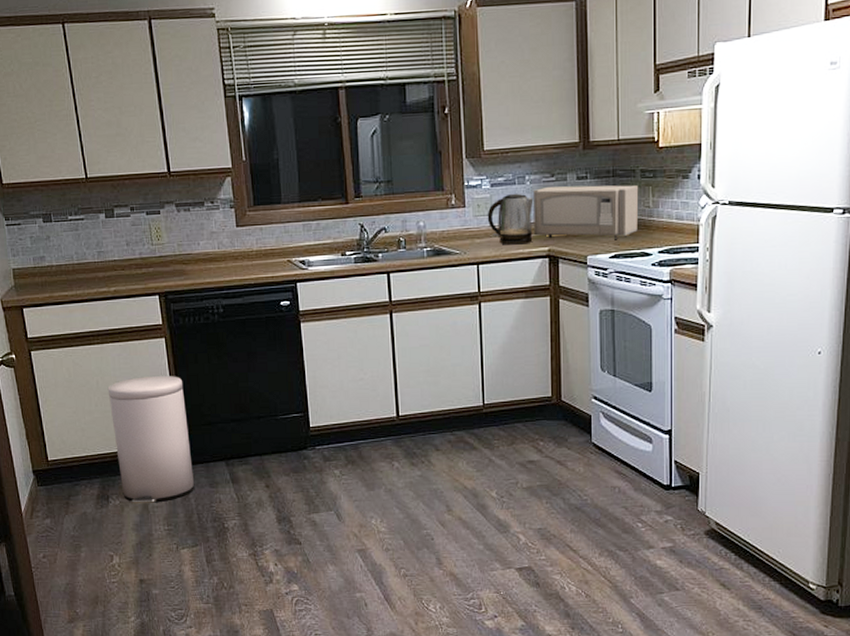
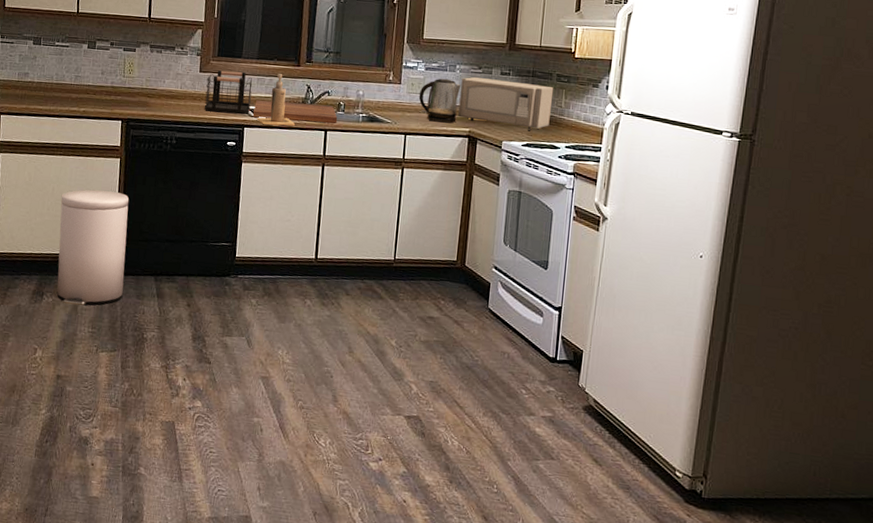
dish rack: none [246,219,300,271] -> present [204,70,253,114]
cutting board: none [303,243,400,270] -> present [253,99,338,123]
soap dispenser: none [309,215,352,277] -> present [256,74,295,126]

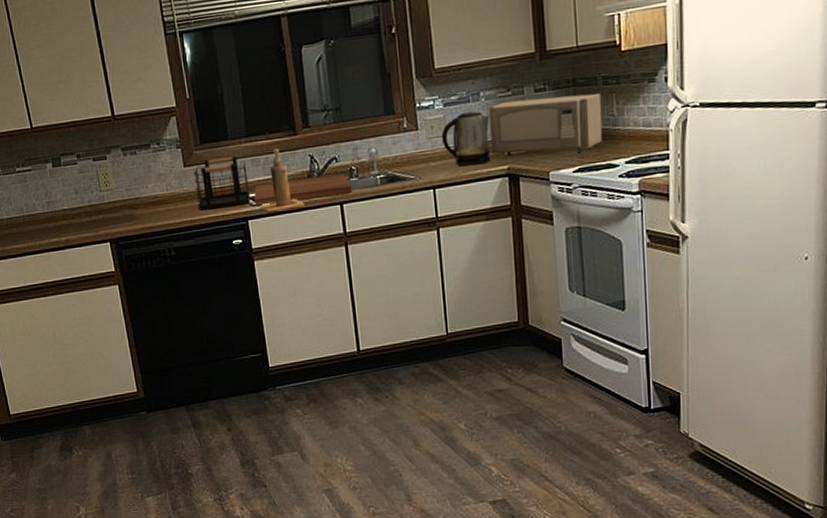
pedal bin: present [56,189,129,306] -> none [64,322,157,455]

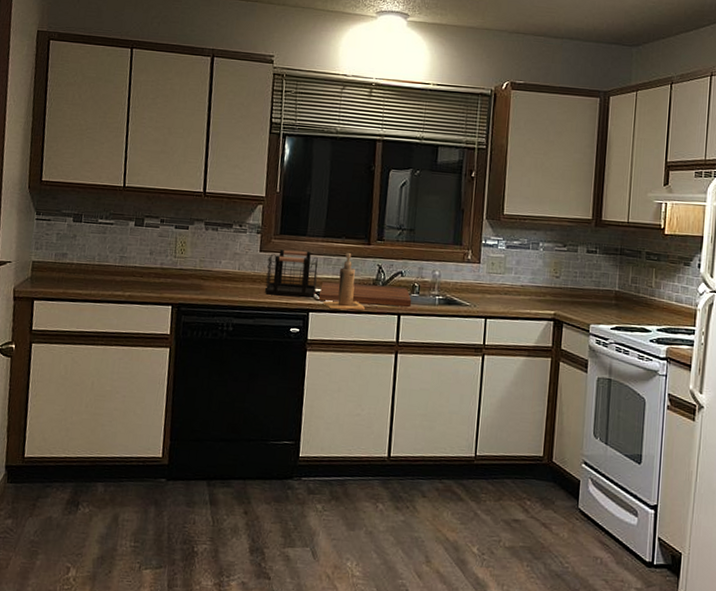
kettle: present [441,111,491,166] -> none [499,256,545,305]
microwave: present [489,93,602,157] -> none [542,255,644,312]

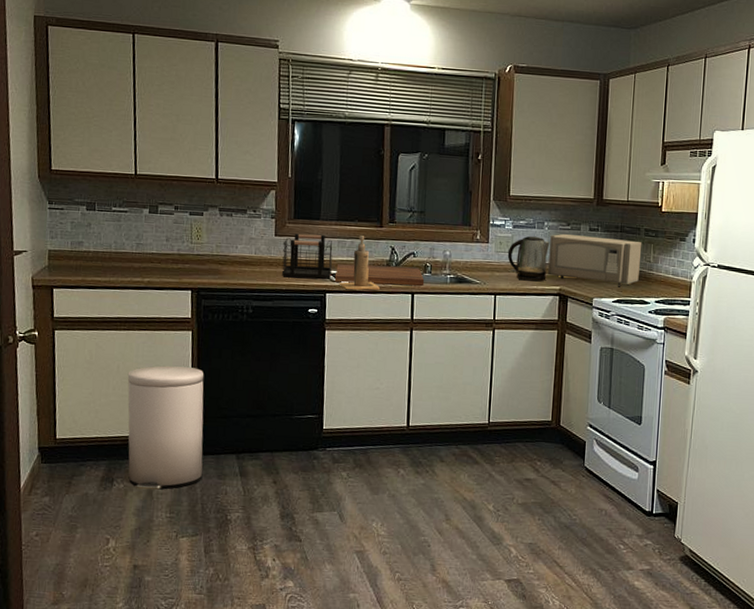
pedal bin: none [94,383,180,516] -> present [127,365,204,490]
kettle: none [499,256,545,305] -> present [507,235,550,282]
microwave: none [542,255,644,312] -> present [548,234,642,286]

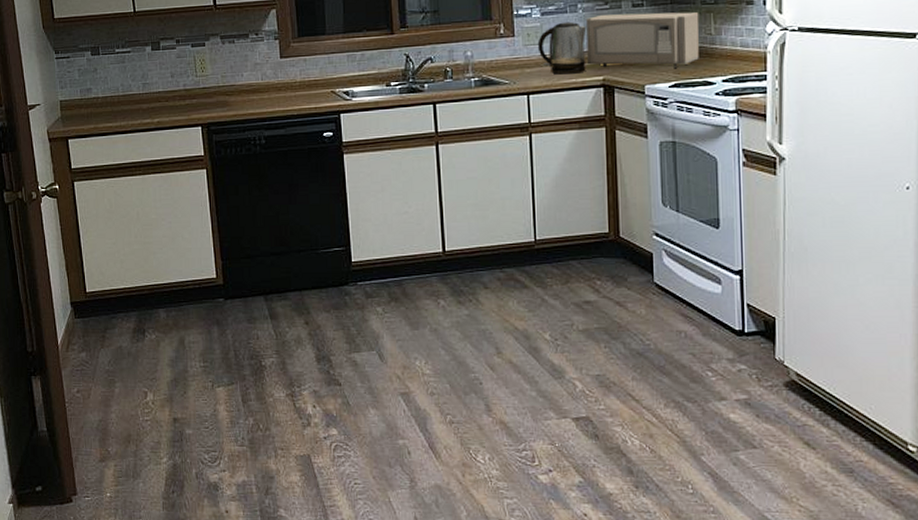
pedal bin: present [127,365,204,490] -> none [147,206,232,339]
dish rack: present [282,233,333,279] -> none [290,50,343,102]
cutting board: present [334,263,425,286] -> none [347,73,446,100]
soap dispenser: present [339,236,380,290] -> none [353,46,397,108]

